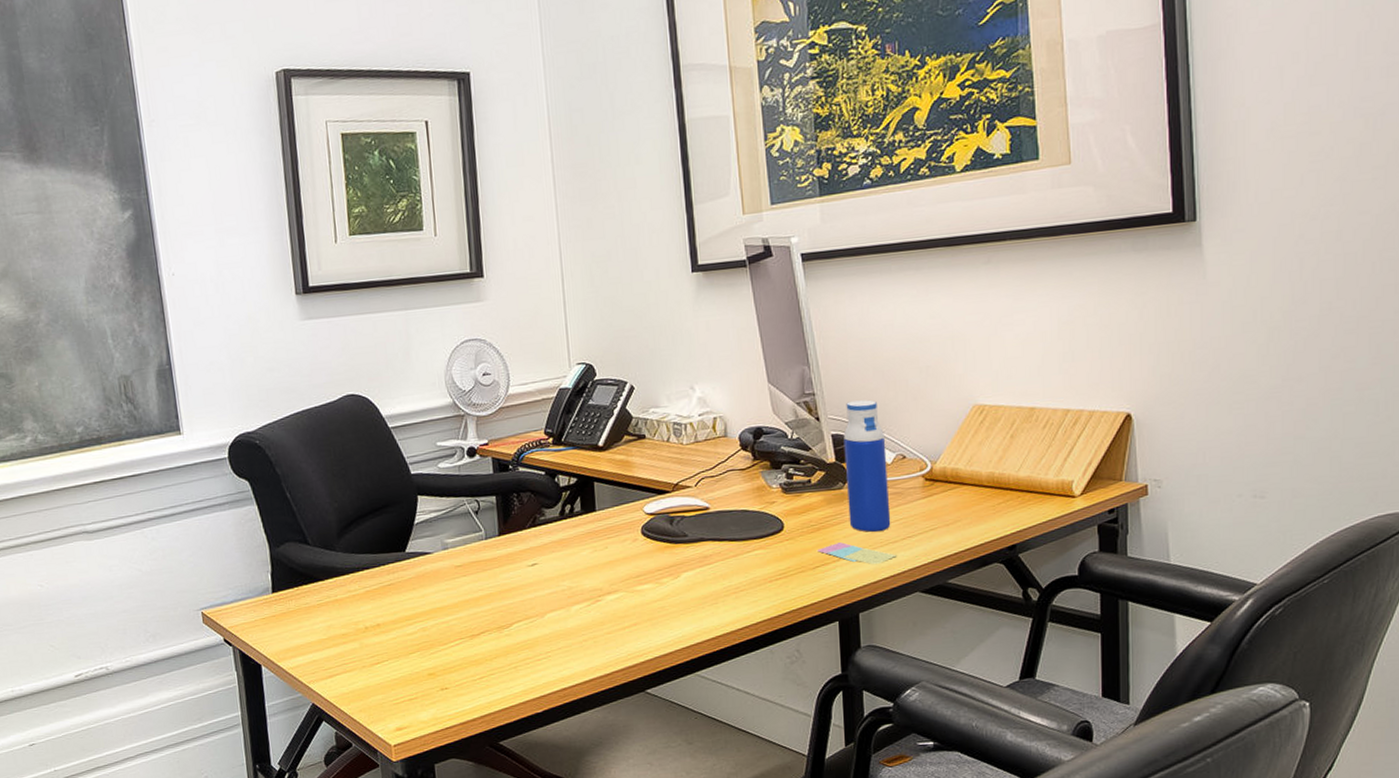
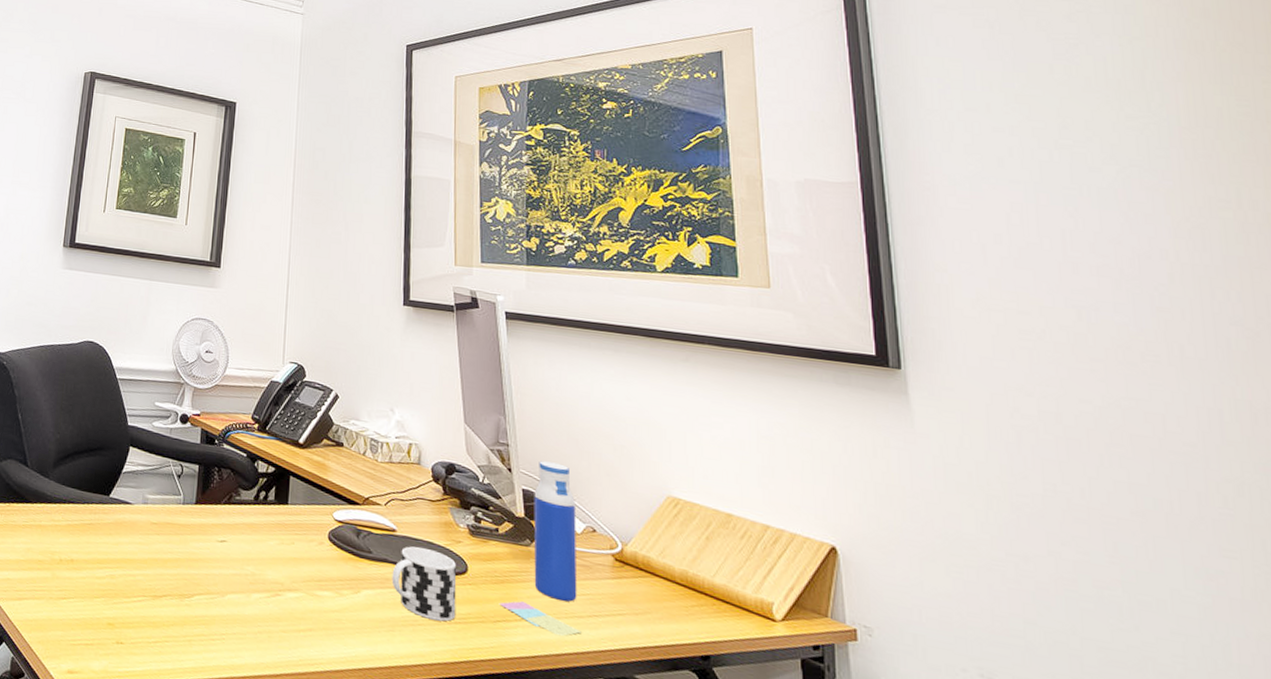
cup: none [709,517,776,583] -> present [391,546,457,622]

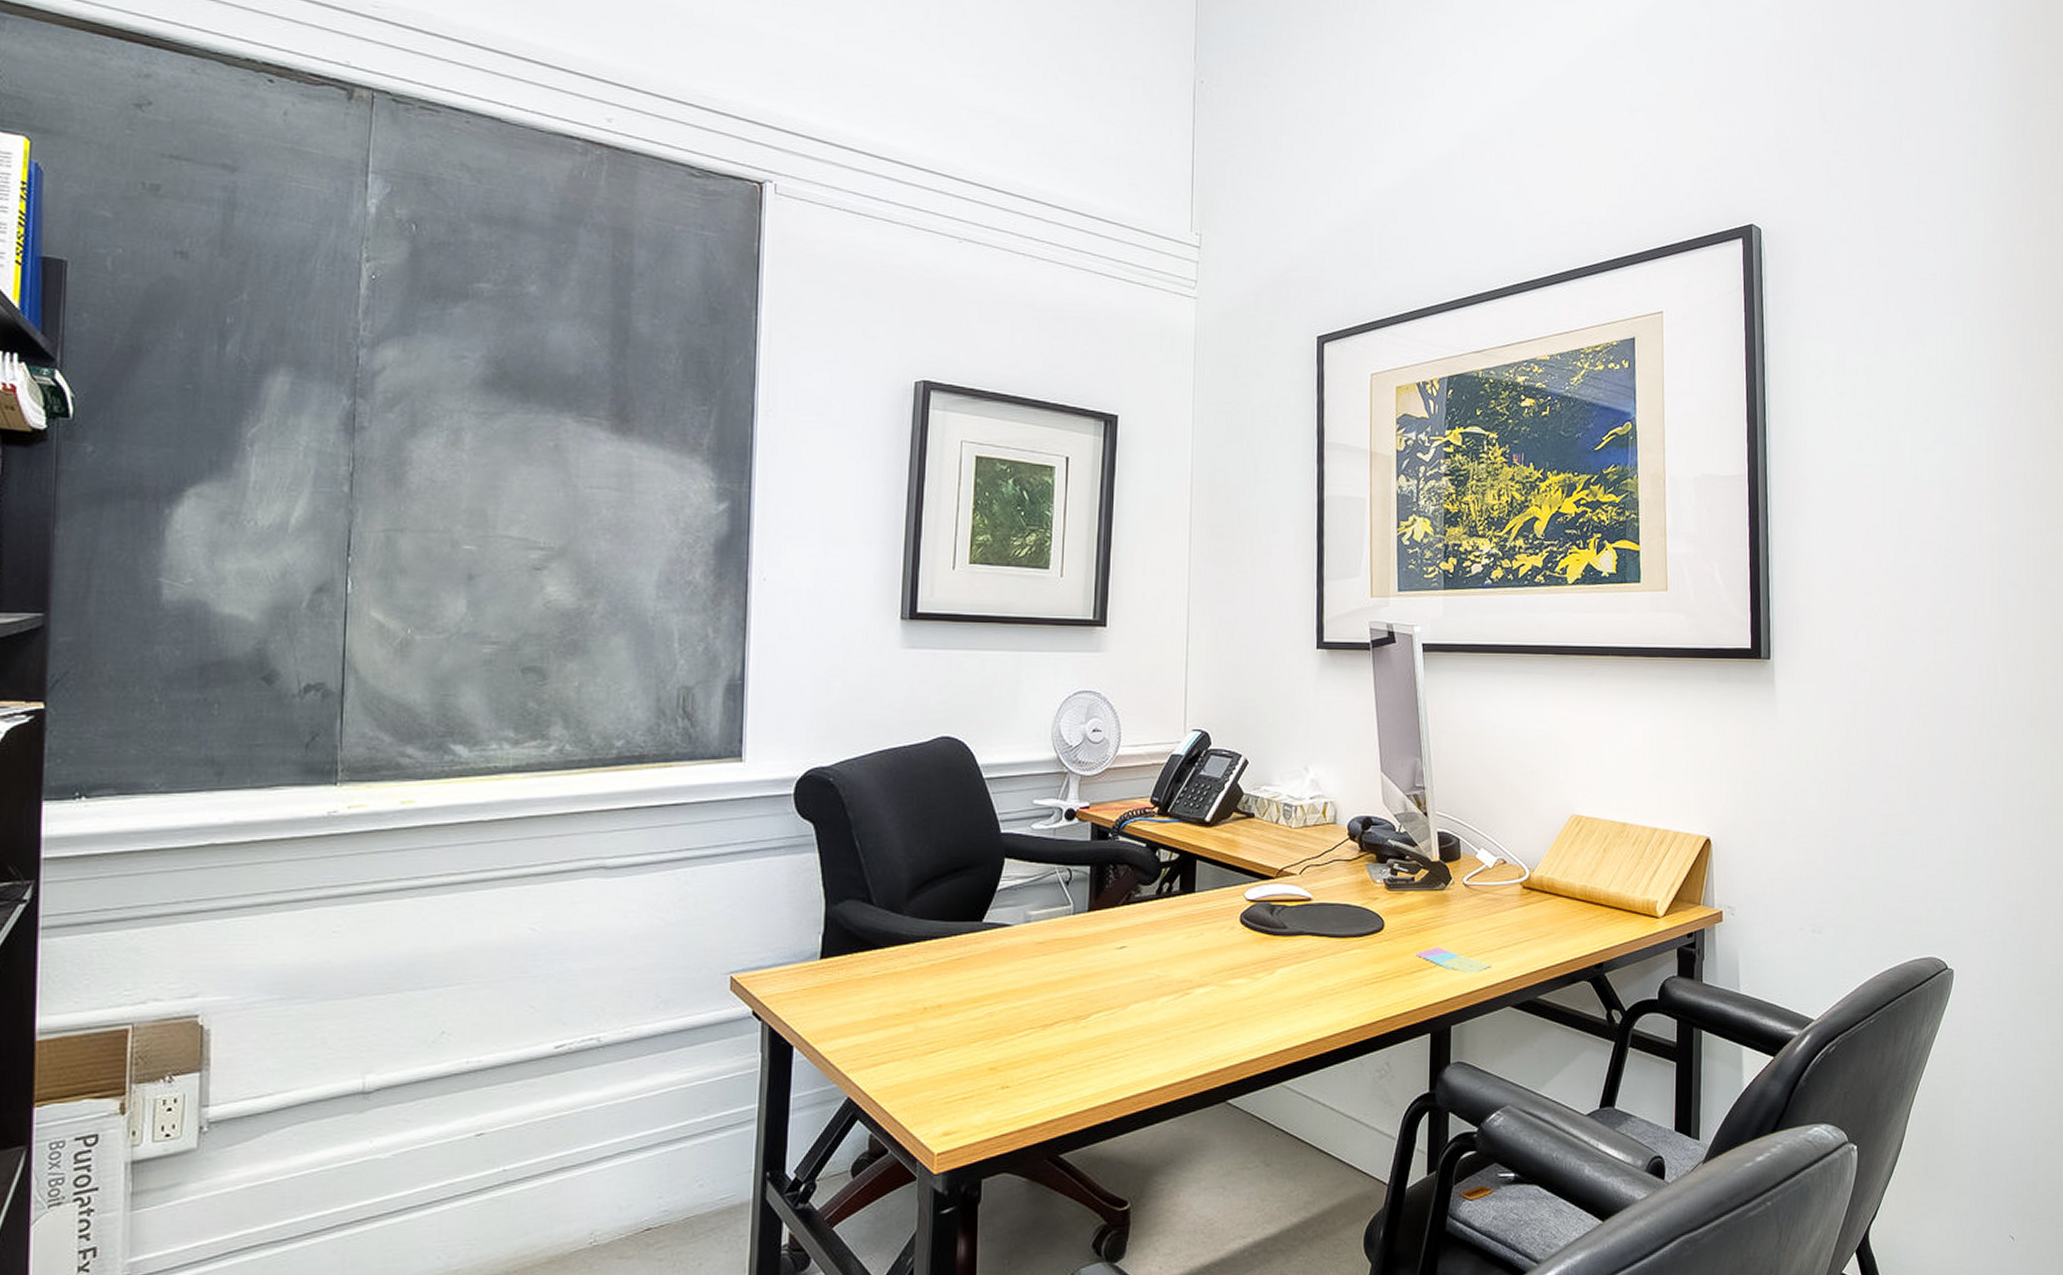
cup: present [391,546,457,622] -> none [1308,911,1373,985]
water bottle: present [533,461,577,602] -> none [1448,799,1489,938]

